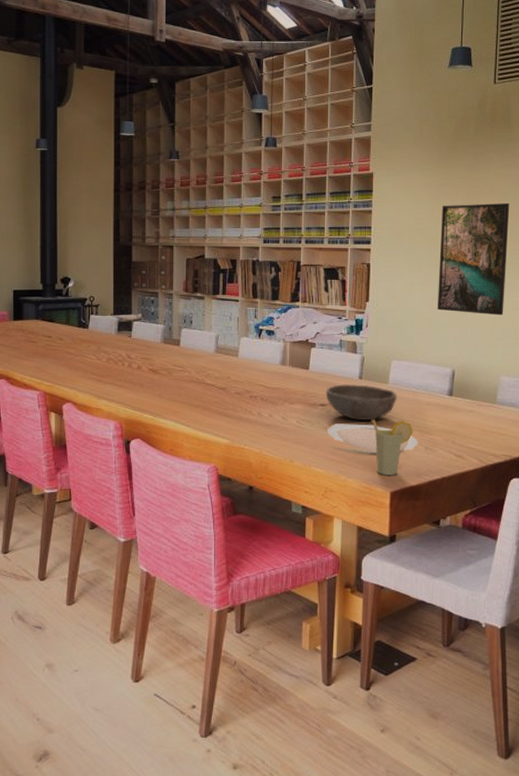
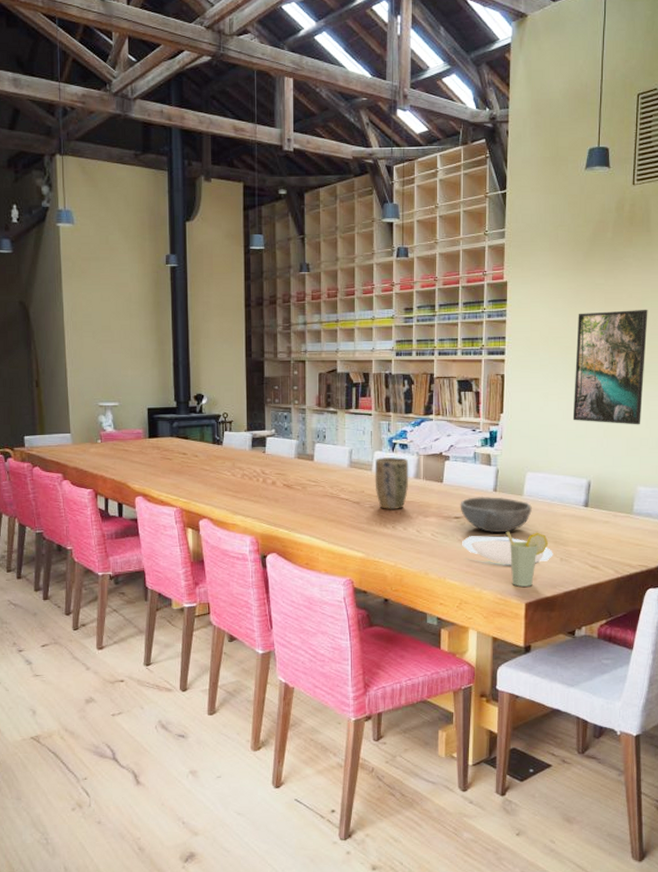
plant pot: none [241,342,275,397] -> present [374,456,409,510]

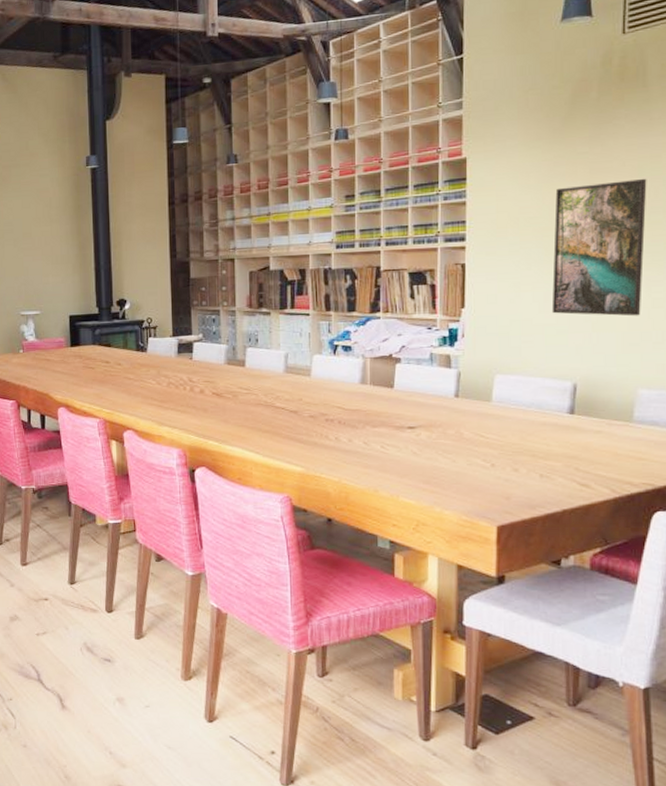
plant pot: present [374,456,409,510] -> none [313,360,354,420]
bowl: present [460,496,532,533] -> none [414,402,503,445]
plate: present [462,536,553,565] -> none [418,448,531,482]
cup: present [505,531,549,587] -> none [471,443,525,507]

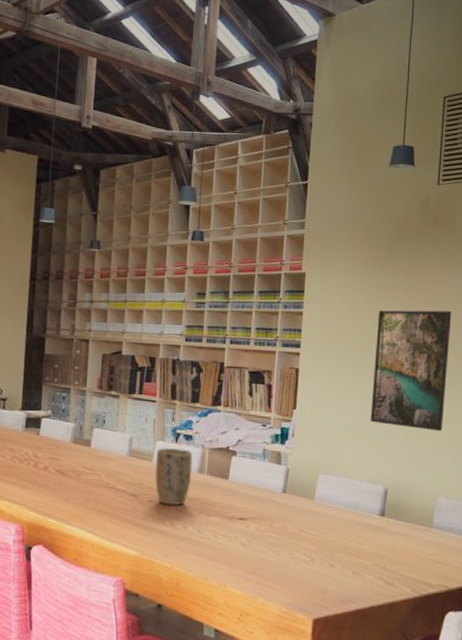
plant pot: none [313,360,354,420] -> present [154,447,193,506]

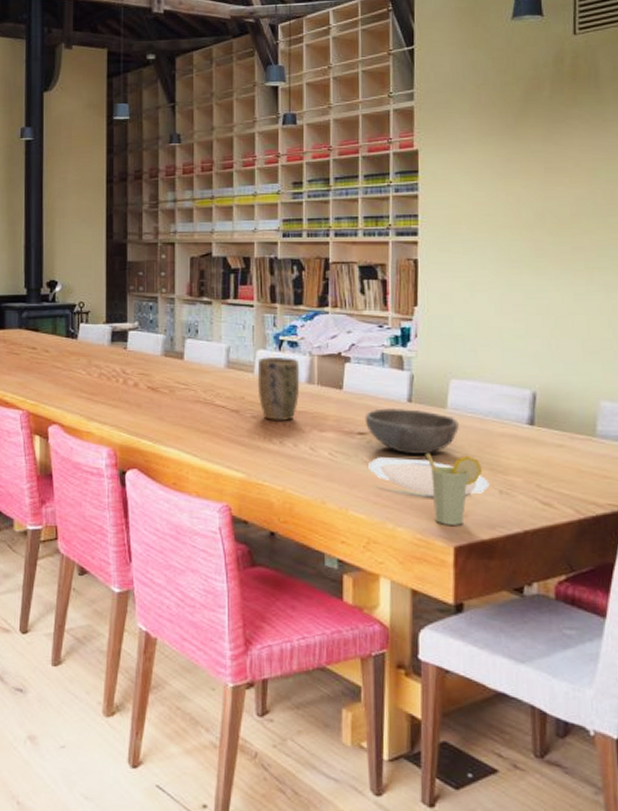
bowl: none [245,497,323,539] -> present [364,407,459,455]
plate: none [246,540,345,575] -> present [368,457,490,496]
cup: none [294,537,341,601] -> present [425,453,483,525]
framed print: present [370,310,452,432] -> none [508,180,603,323]

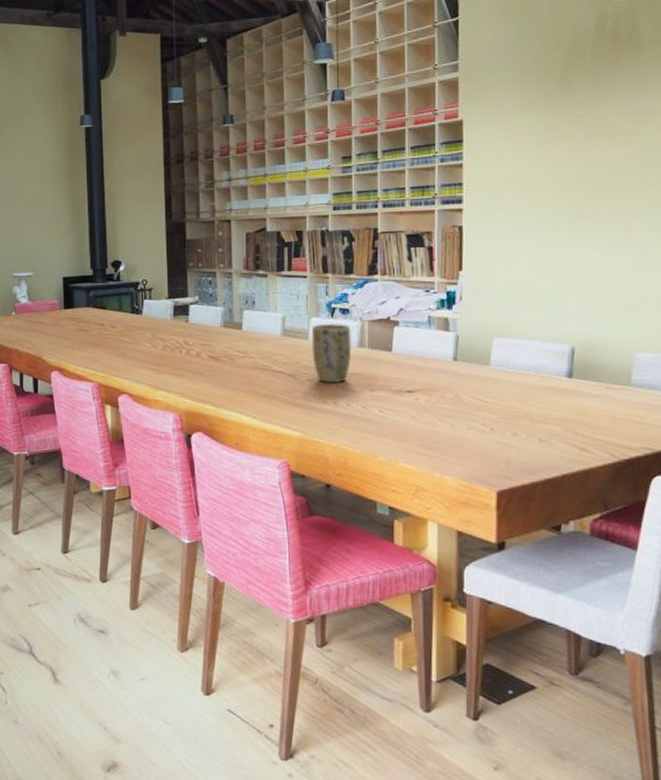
bowl: present [364,407,459,455] -> none [413,366,501,410]
plate: present [368,457,490,496] -> none [417,412,530,447]
cup: present [425,453,483,525] -> none [469,407,524,472]

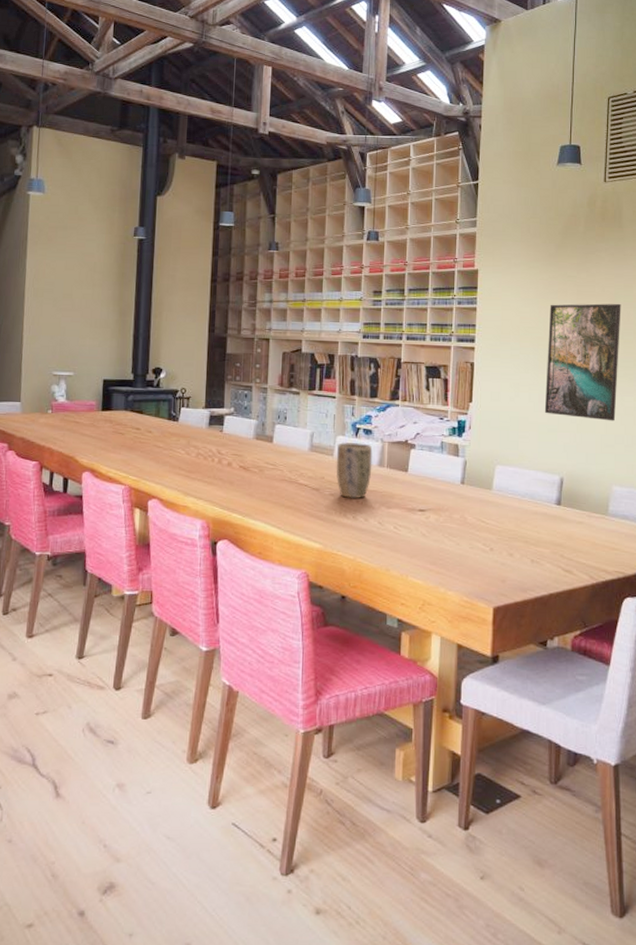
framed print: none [549,141,642,280] -> present [544,303,621,421]

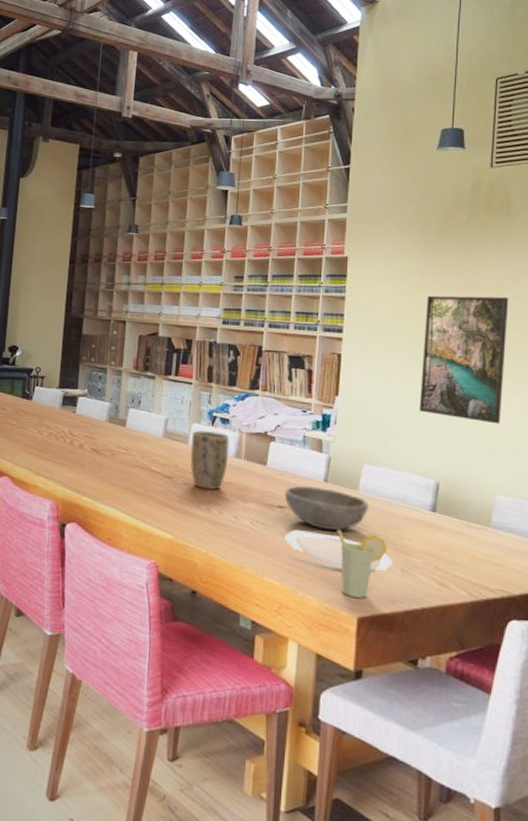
bowl: none [425,488,501,529] -> present [284,485,369,531]
plate: none [426,531,524,565] -> present [285,530,393,571]
cup: none [473,527,519,589] -> present [336,529,388,598]

